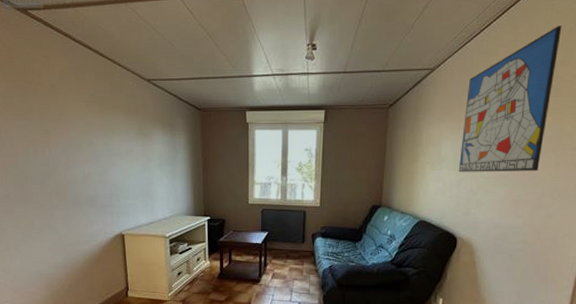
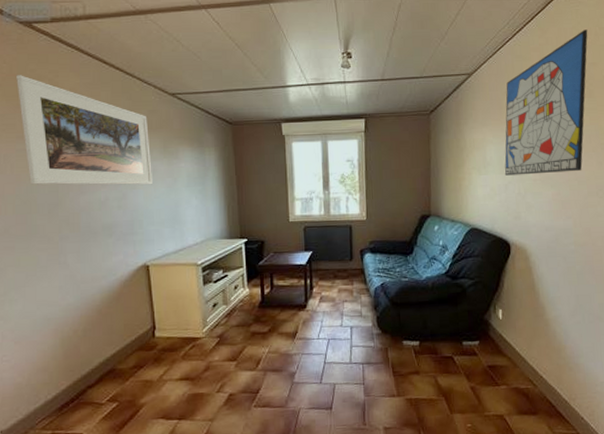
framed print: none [14,58,130,163] -> present [16,75,154,185]

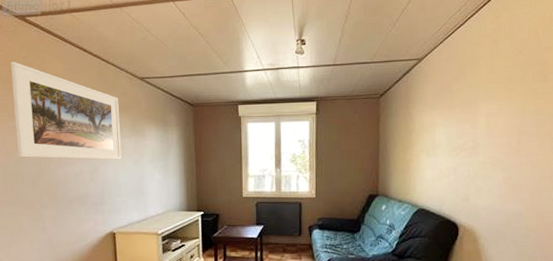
wall art: present [504,29,588,176] -> none [453,15,543,158]

